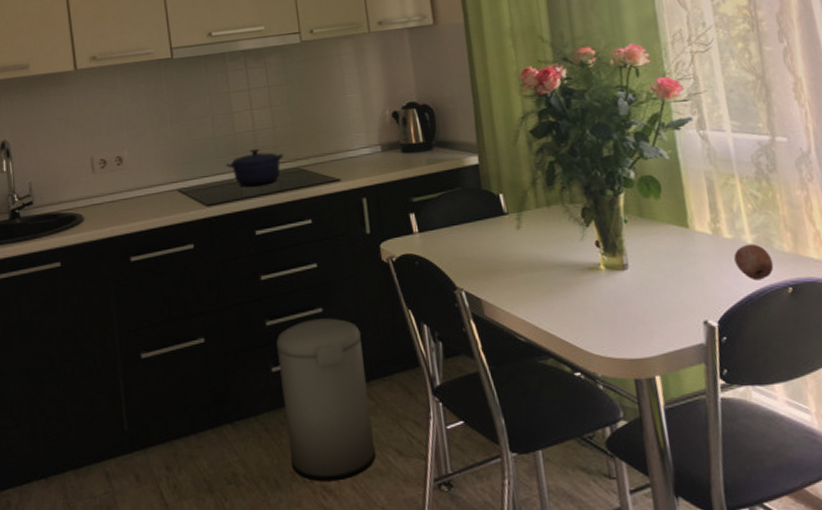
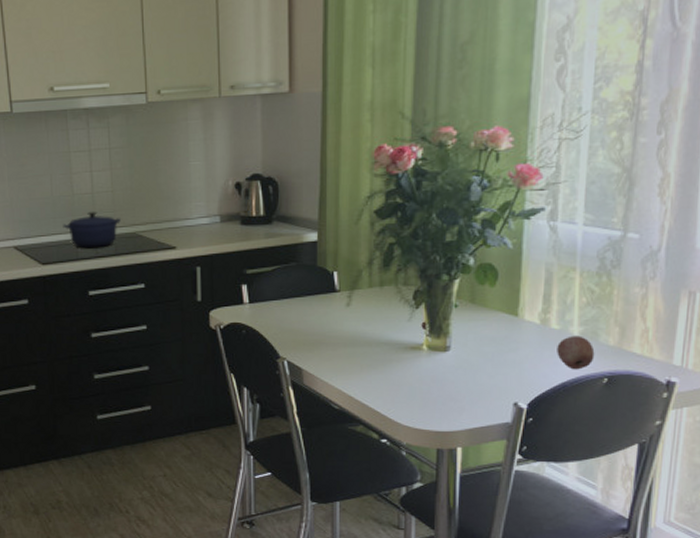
pedal bin: present [276,318,376,482] -> none [103,376,188,513]

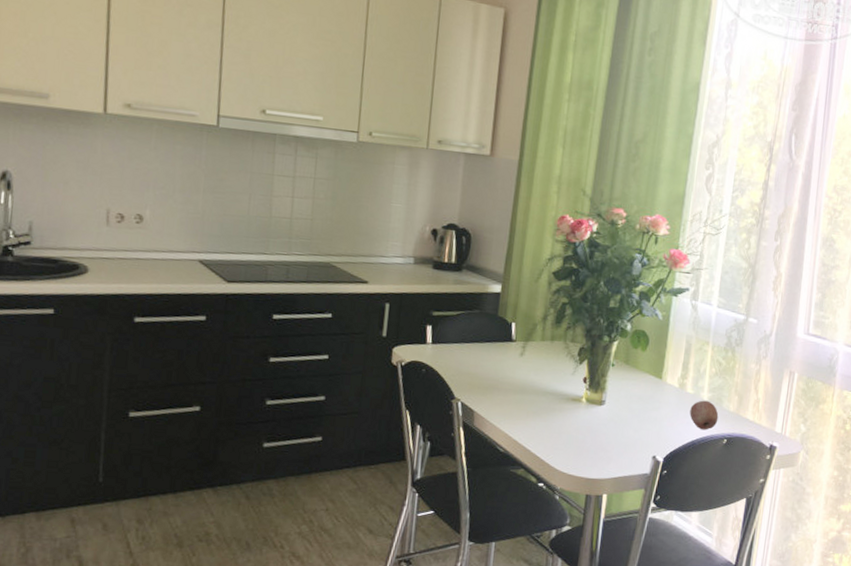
cooking pot: present [63,211,121,249] -> none [255,235,317,273]

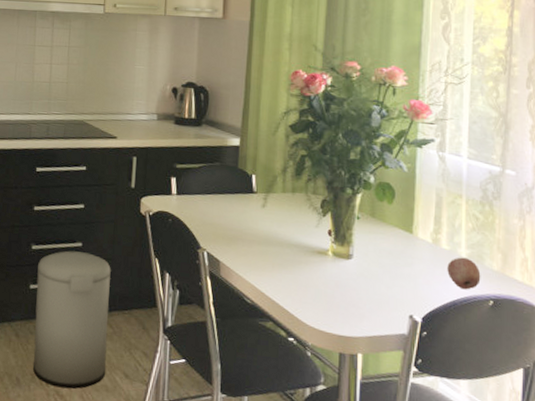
pedal bin: none [265,405,357,549] -> present [32,250,111,389]

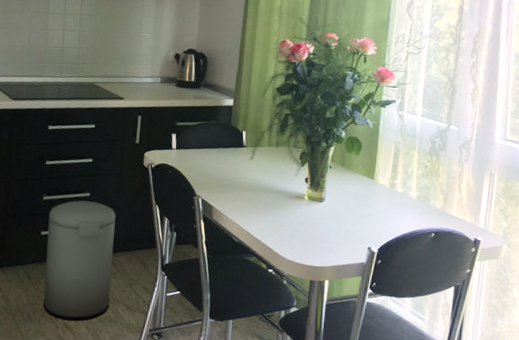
fruit: present [447,257,481,290] -> none [400,198,426,225]

